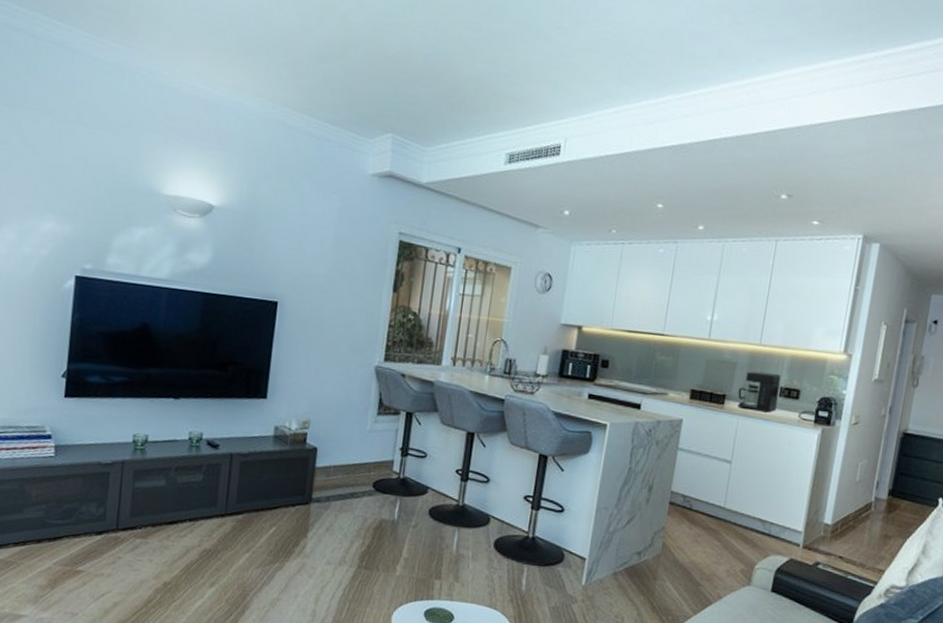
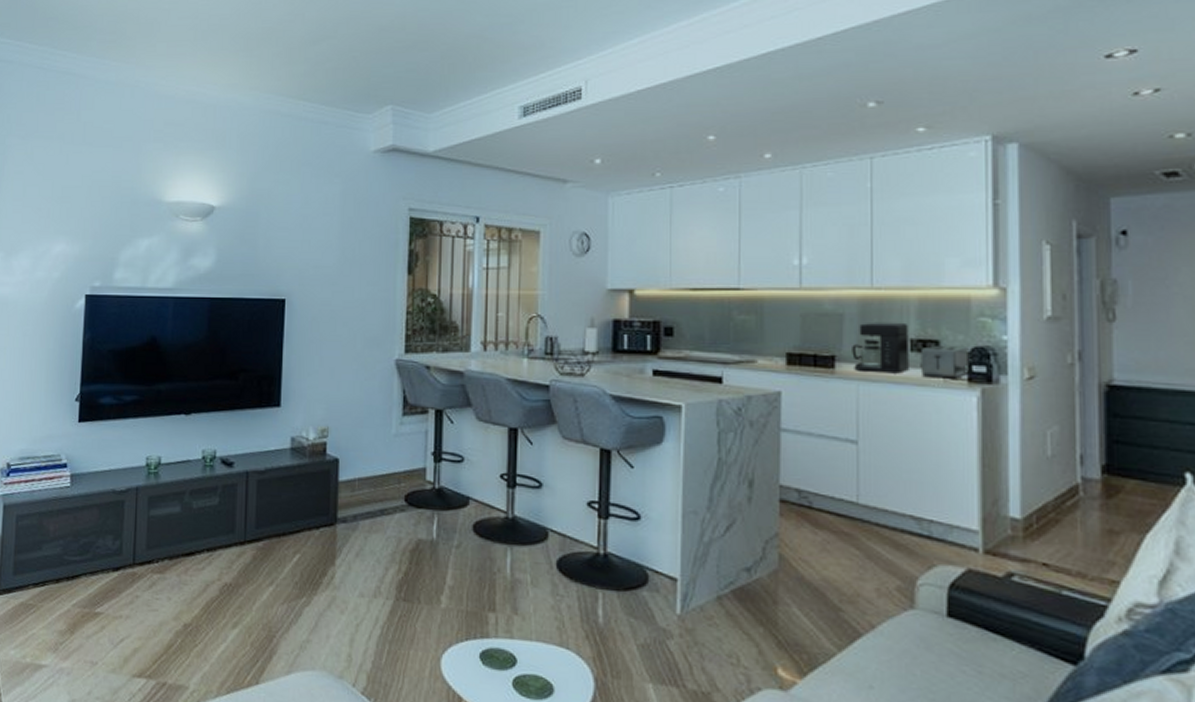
toaster: none [783,393,819,420] -> present [920,344,969,379]

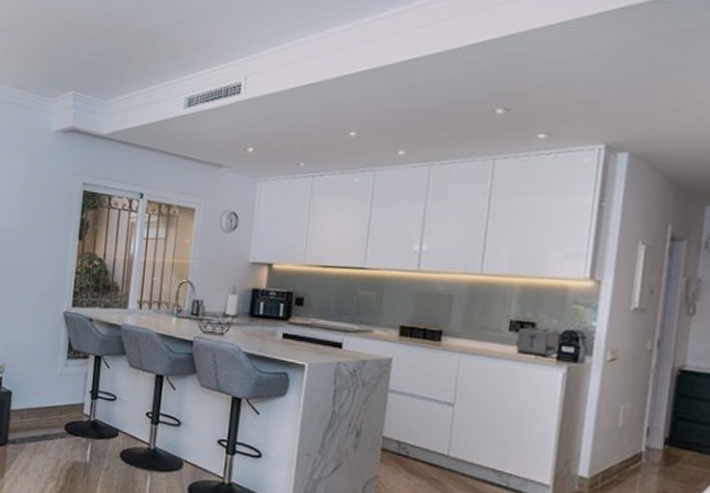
coffee maker: present [852,322,909,374] -> none [457,303,510,349]

